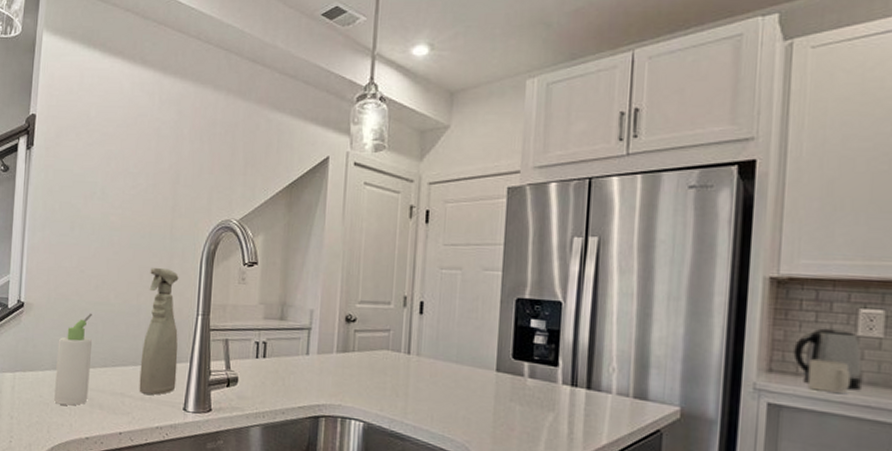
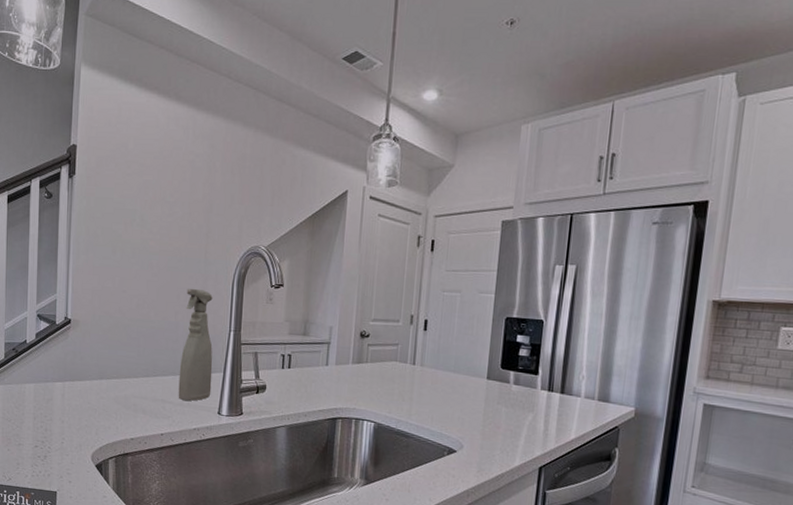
bottle: present [54,313,93,406] -> none [101,329,135,411]
kettle: present [793,328,863,391] -> none [726,343,780,394]
mug: present [807,359,851,395] -> none [735,368,770,397]

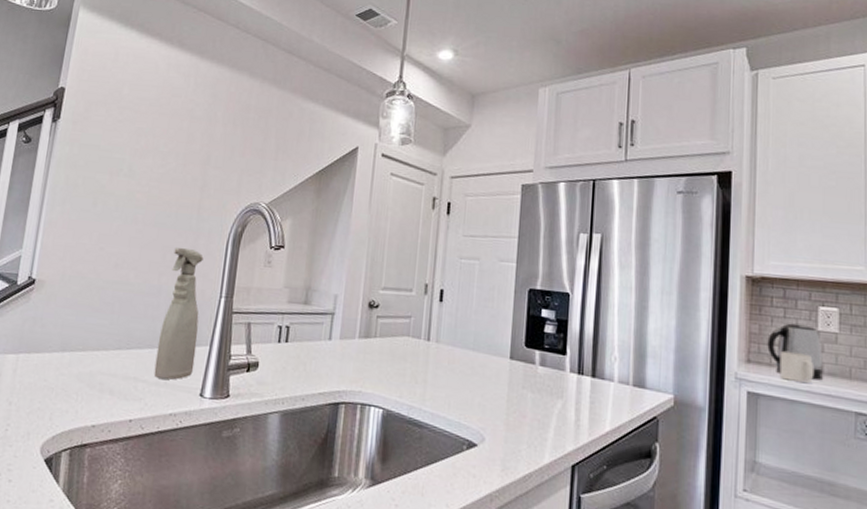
kettle: none [726,343,780,394] -> present [767,323,824,381]
mug: none [735,368,770,397] -> present [779,351,815,384]

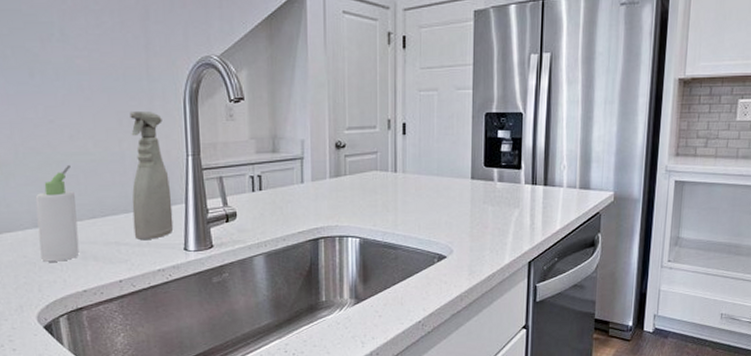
bottle: none [60,292,109,391] -> present [35,164,80,262]
kettle: present [767,323,824,381] -> none [693,117,739,164]
mug: present [779,351,815,384] -> none [702,143,731,168]

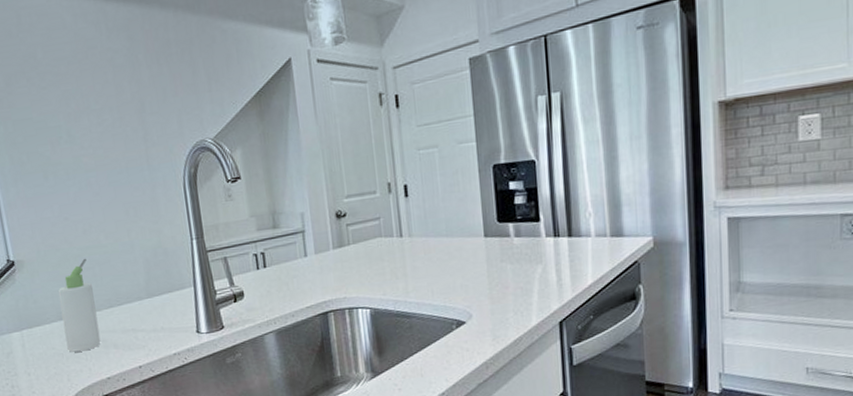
spray bottle: present [129,110,174,239] -> none [135,200,185,325]

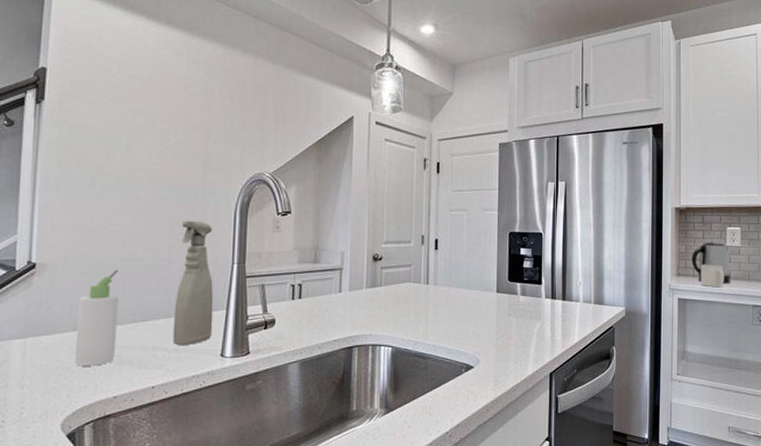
spray bottle: none [135,200,185,325] -> present [172,220,214,345]
kettle: none [745,138,807,193] -> present [691,242,731,284]
mug: none [759,167,797,199] -> present [700,265,725,288]

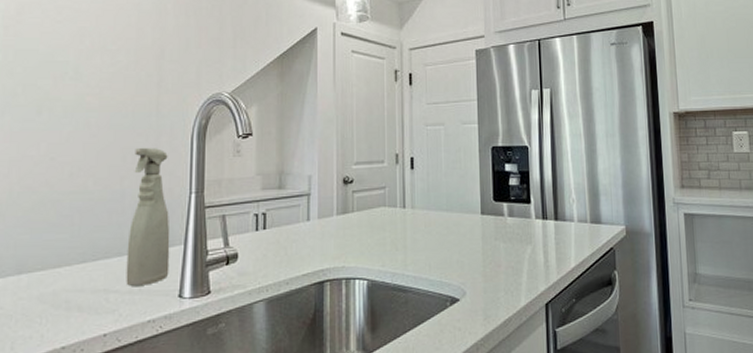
bottle: present [75,269,120,366] -> none [19,204,68,314]
kettle: present [691,242,731,284] -> none [695,149,743,195]
mug: present [700,265,725,288] -> none [706,174,735,200]

